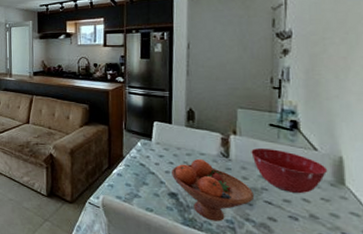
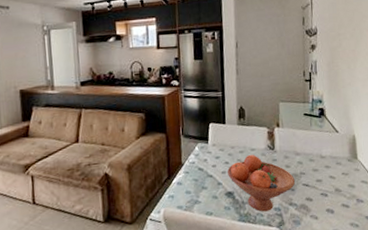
mixing bowl: present [251,147,328,194] -> none [291,136,346,173]

